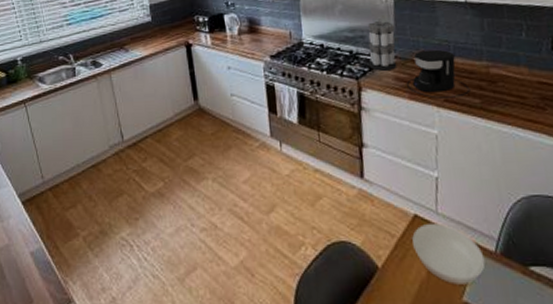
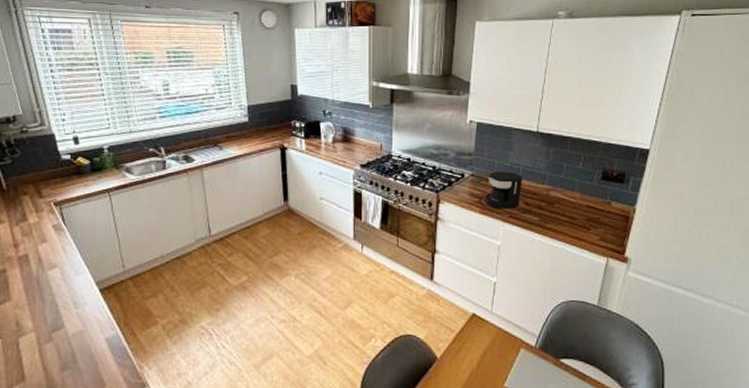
spice rack: present [368,17,397,71] -> none [448,138,476,187]
bowl: present [412,222,486,284] -> none [469,321,526,373]

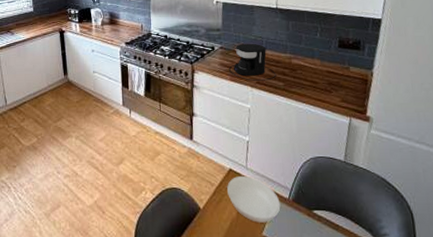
bowl: none [469,321,526,373] -> present [227,175,281,223]

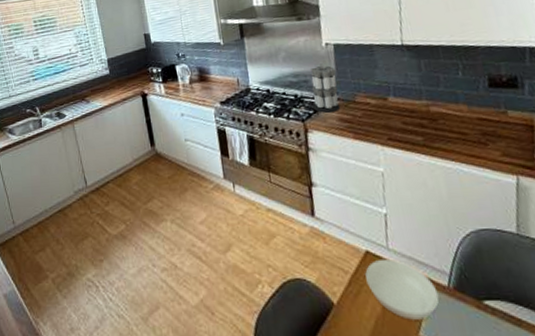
spice rack: none [201,16,223,58] -> present [311,62,341,113]
coffee maker: present [229,43,277,81] -> none [351,91,413,138]

